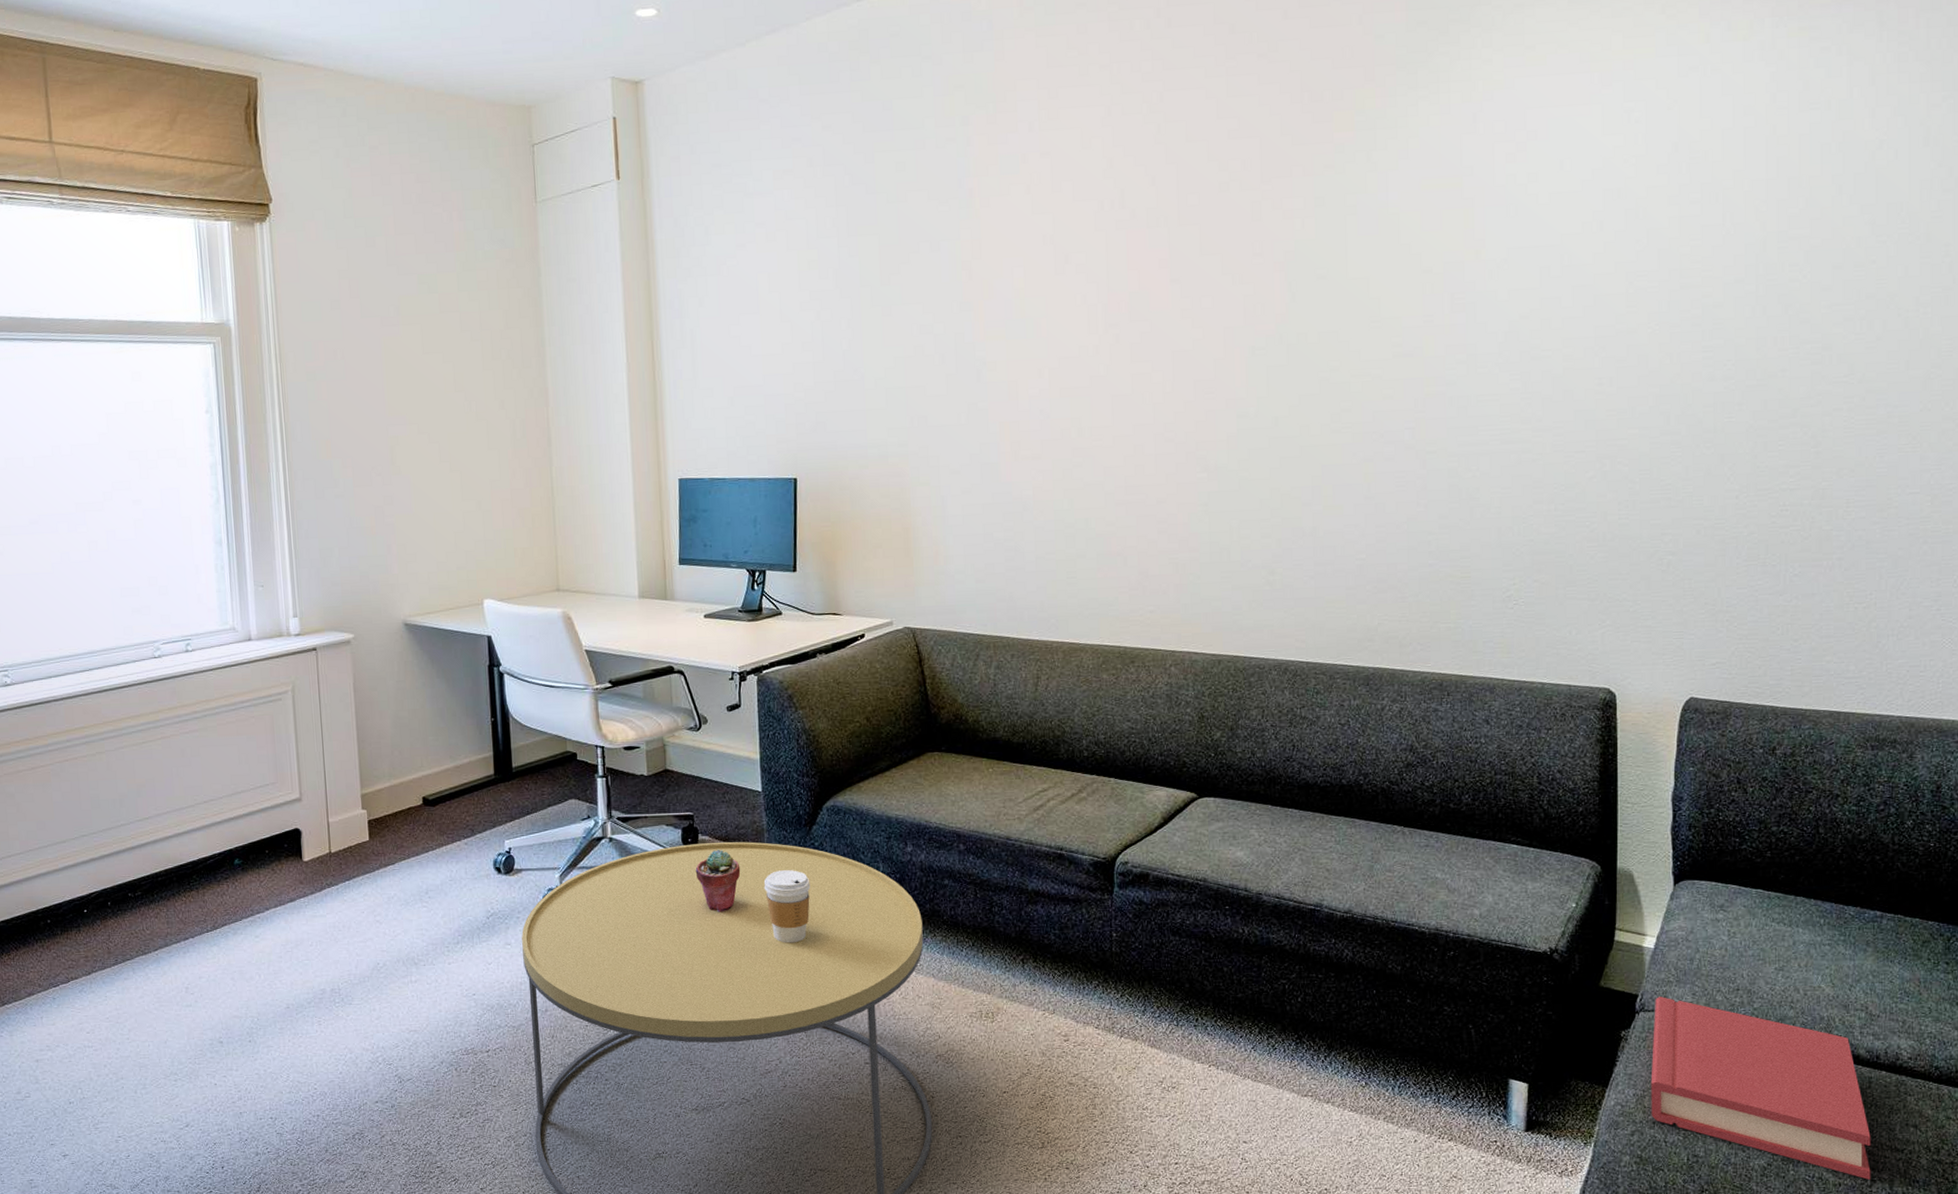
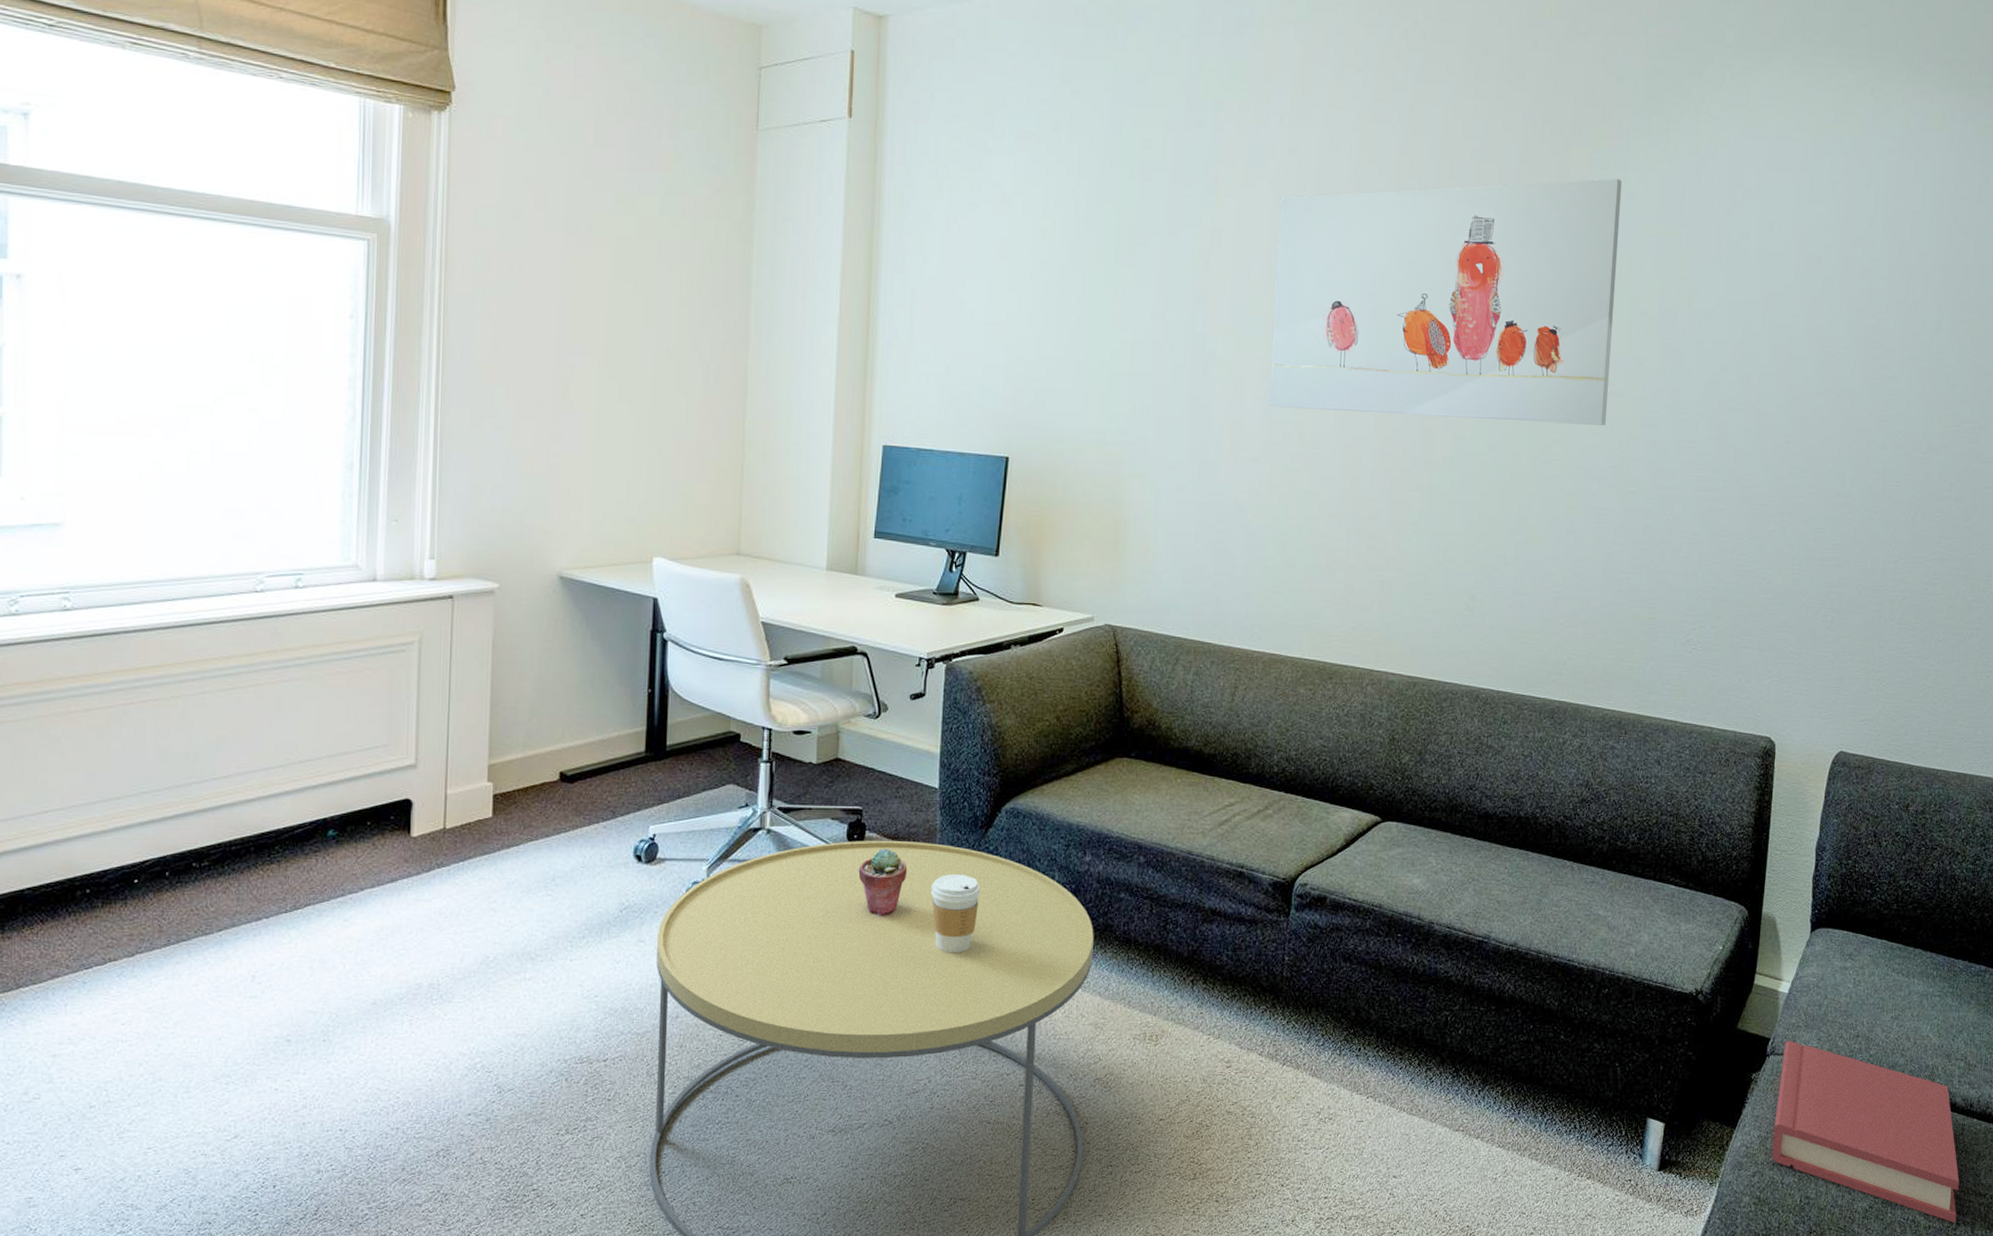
wall art: none [1036,137,1398,405] -> present [1269,178,1623,425]

